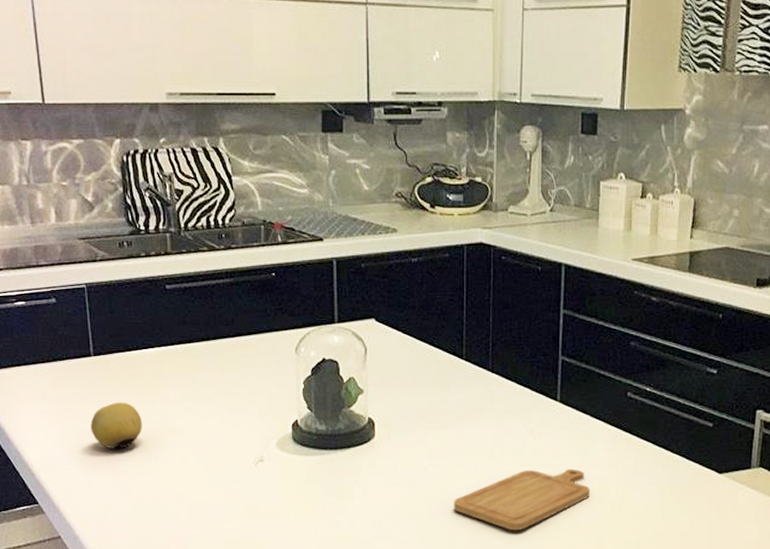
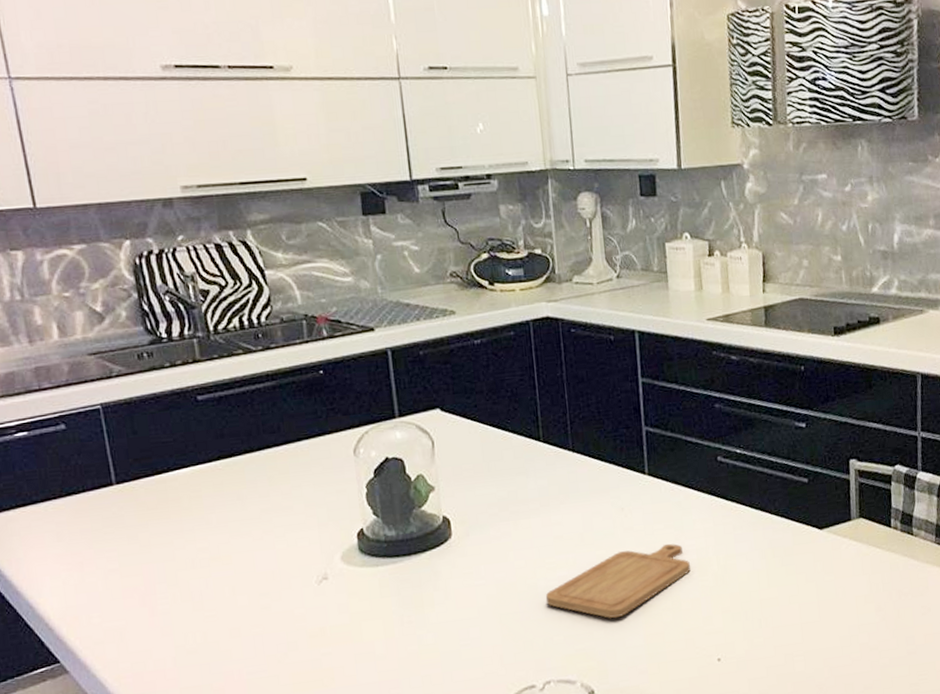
fruit: present [90,402,142,450] -> none [118,532,182,588]

